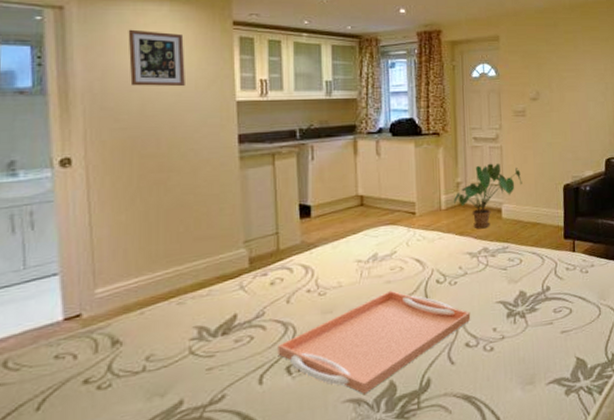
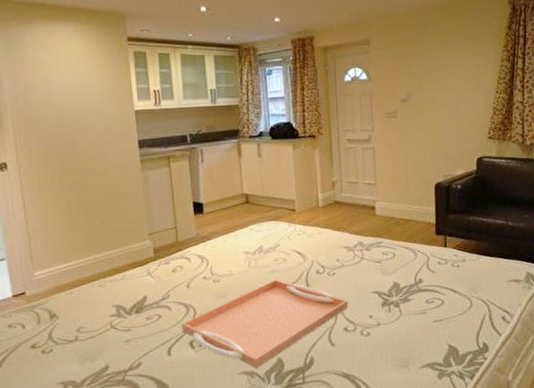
picture frame: present [128,29,185,87] -> none [42,49,91,100]
house plant: present [454,163,522,229] -> none [330,163,395,225]

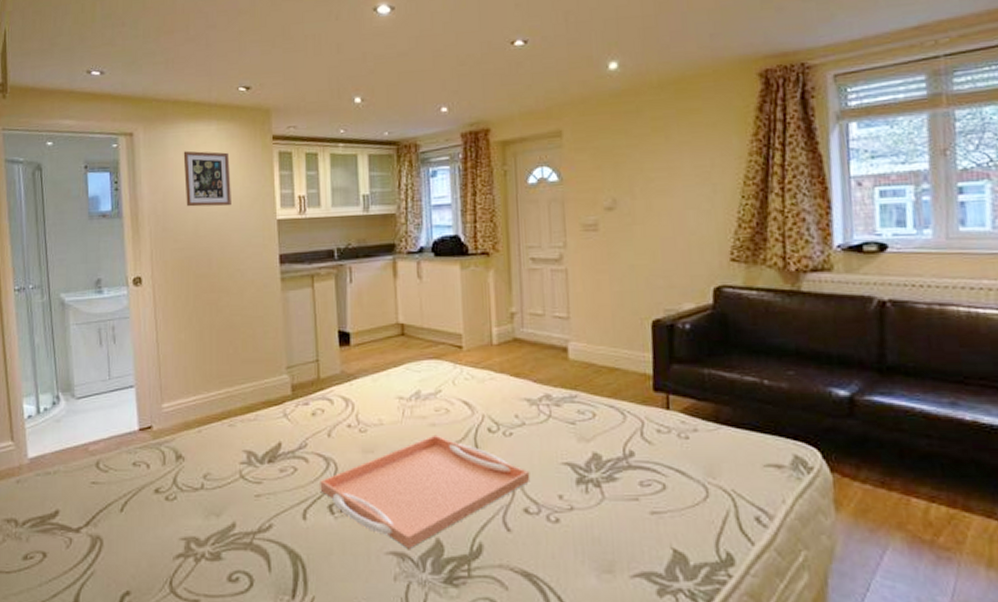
picture frame: none [42,49,91,100] -> present [183,150,231,207]

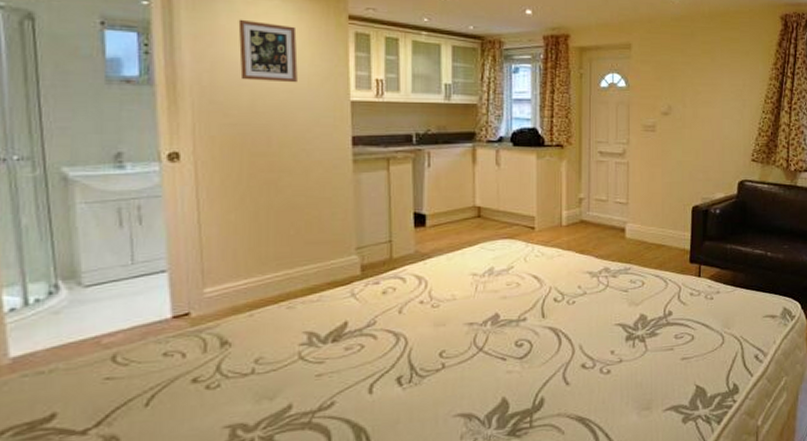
serving tray: present [320,434,530,549] -> none [388,306,588,409]

